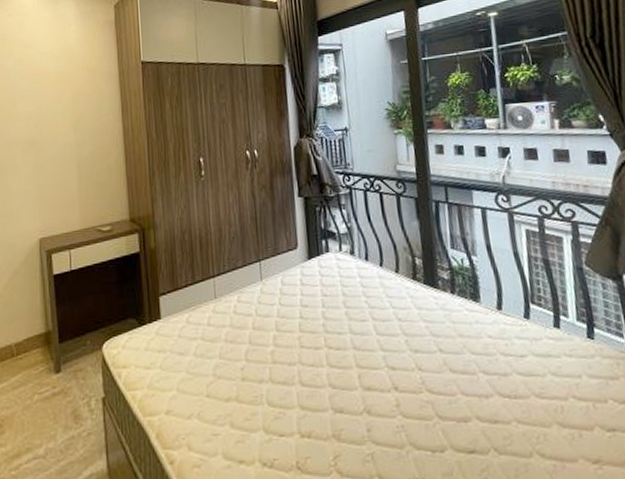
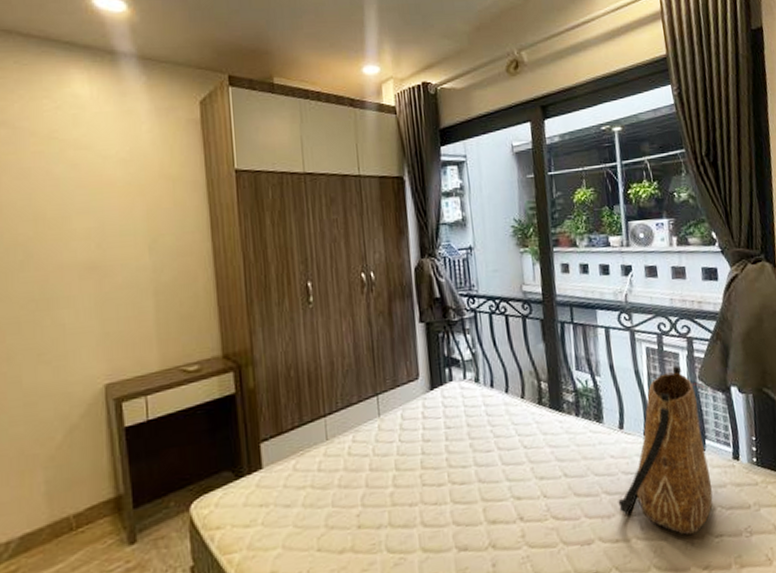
tote bag: none [496,249,604,426] -> present [618,365,713,535]

